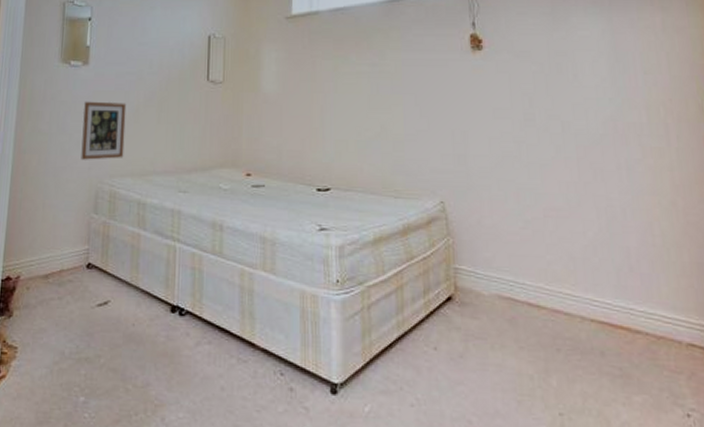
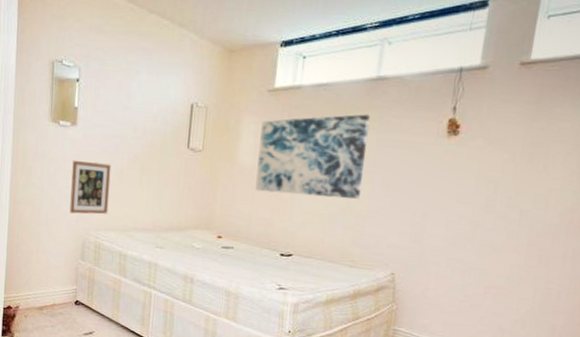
wall art: none [282,35,394,123] -> present [255,114,371,200]

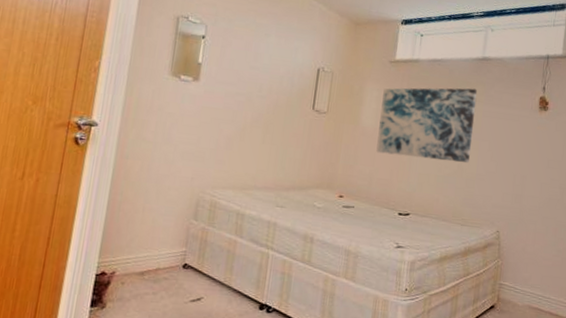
picture frame: present [69,160,112,214] -> none [184,115,234,172]

